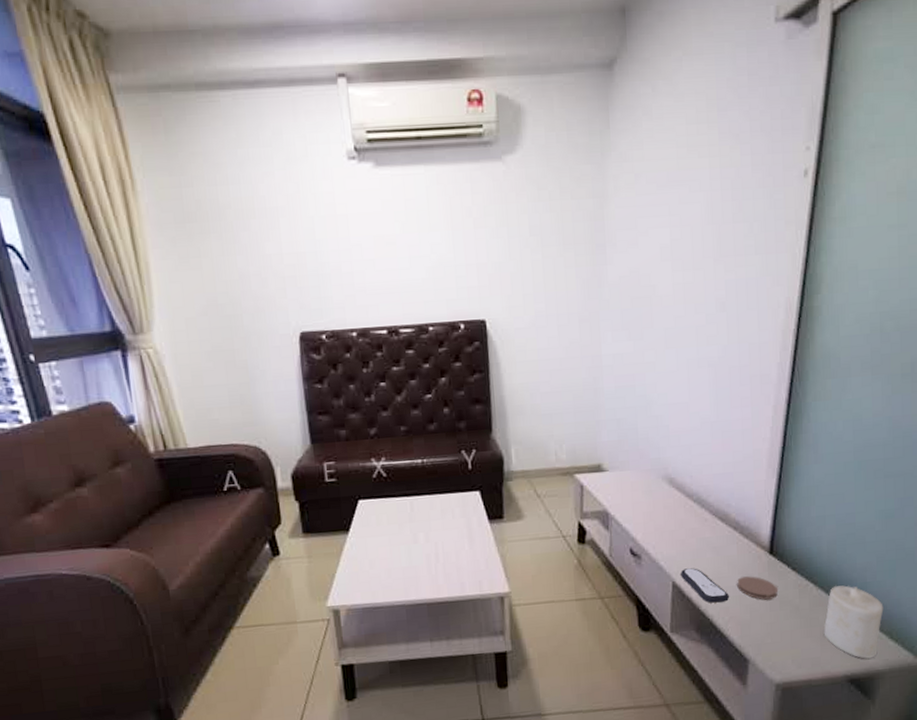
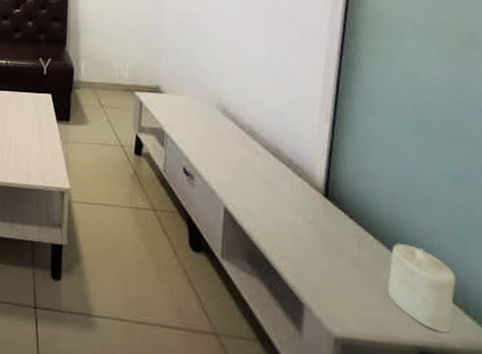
remote control: present [681,568,730,603] -> none [233,196,283,238]
coaster: present [737,576,779,600] -> none [290,215,335,244]

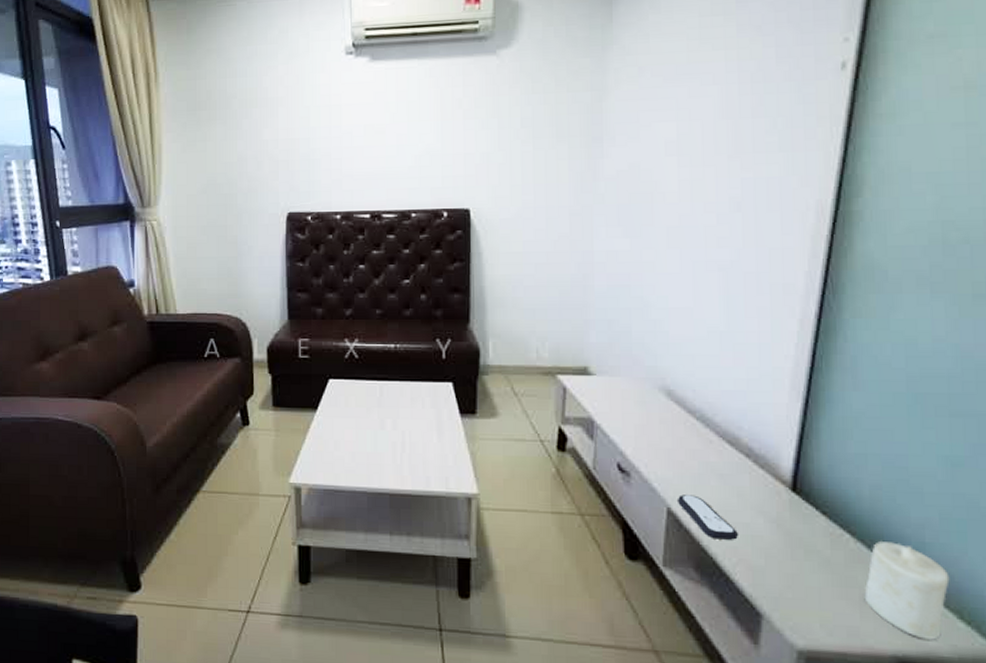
remote control: none [233,196,283,238] -> present [678,495,739,540]

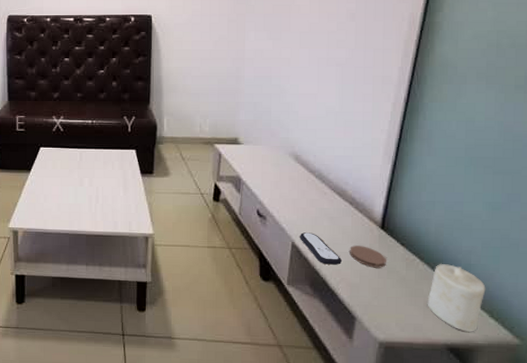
coaster: none [749,514,803,546] -> present [350,245,387,268]

